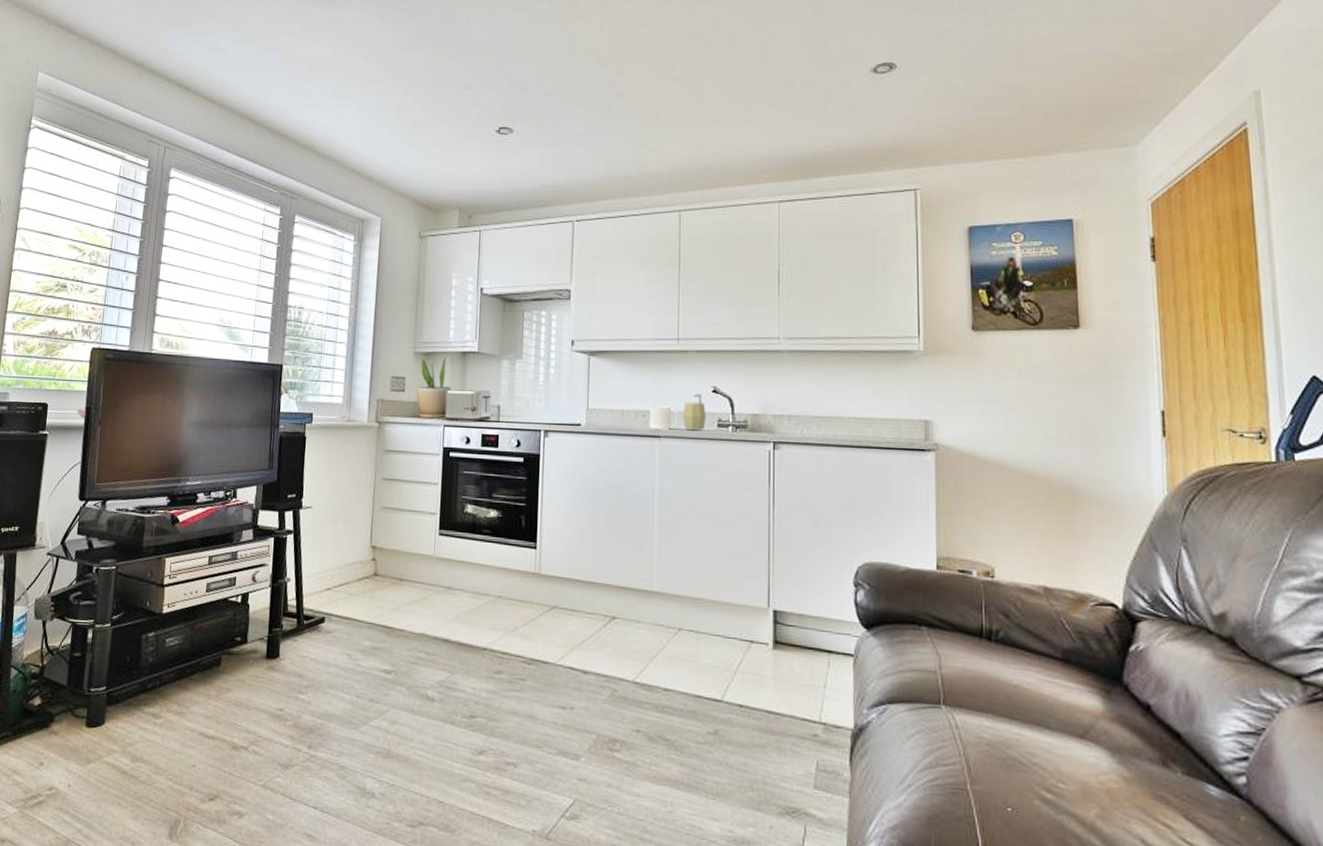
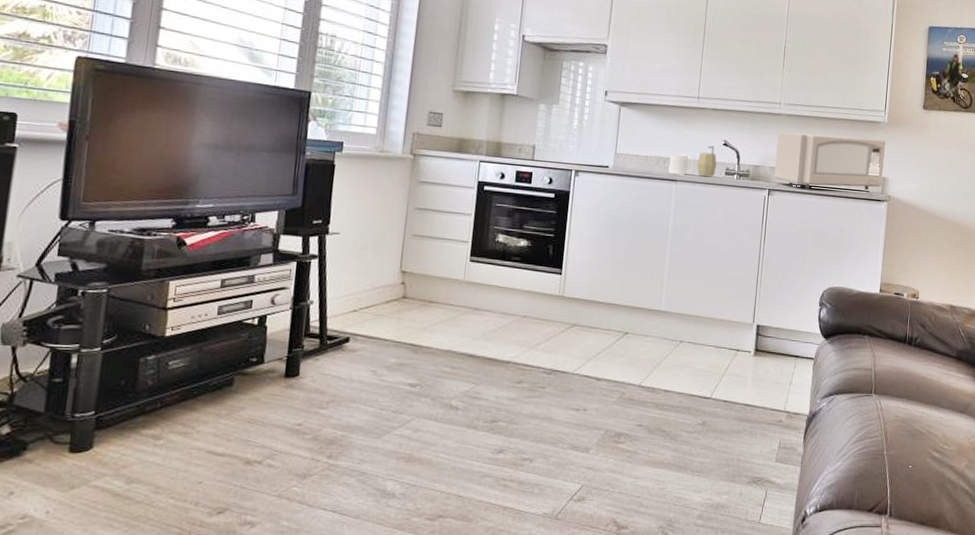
potted plant: present [416,355,451,420] -> none [453,95,488,155]
toaster: present [444,389,492,423] -> none [480,128,528,160]
microwave: none [779,371,924,439] -> present [774,132,885,190]

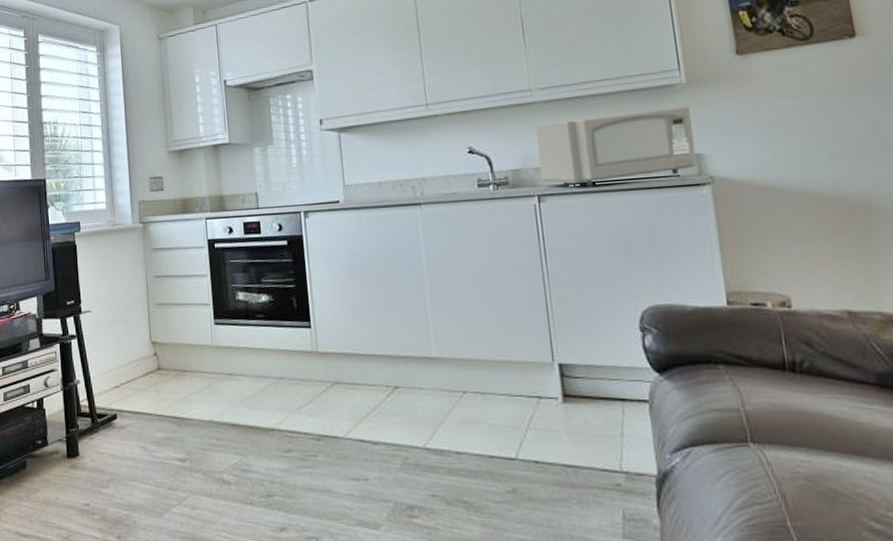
mug: present [668,153,694,175] -> none [406,172,438,197]
soap dispenser: present [697,145,717,177] -> none [440,156,466,194]

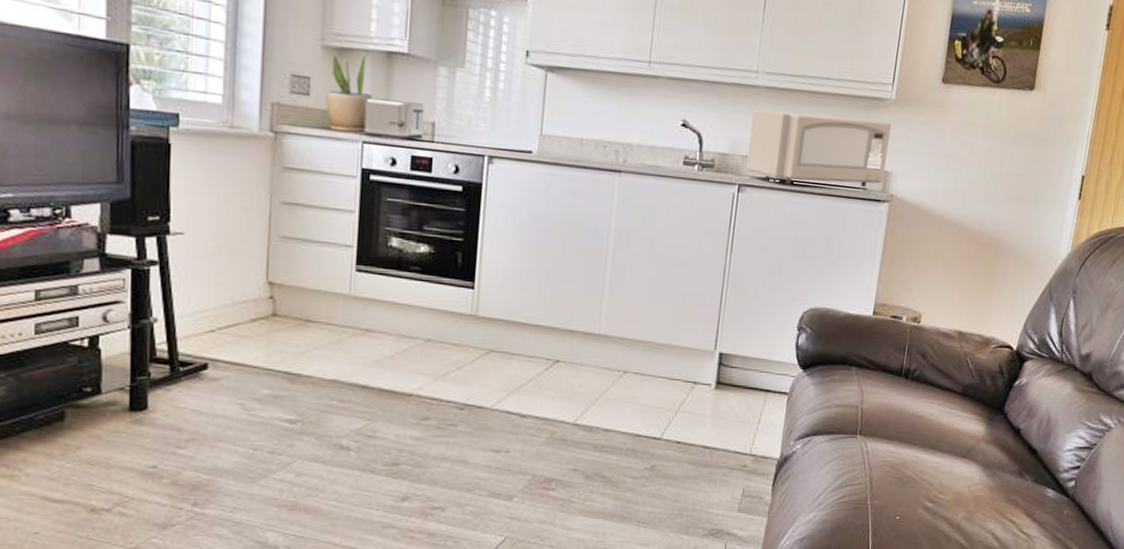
potted plant: none [174,150,207,215] -> present [325,53,372,134]
toaster: none [202,178,251,213] -> present [362,97,425,141]

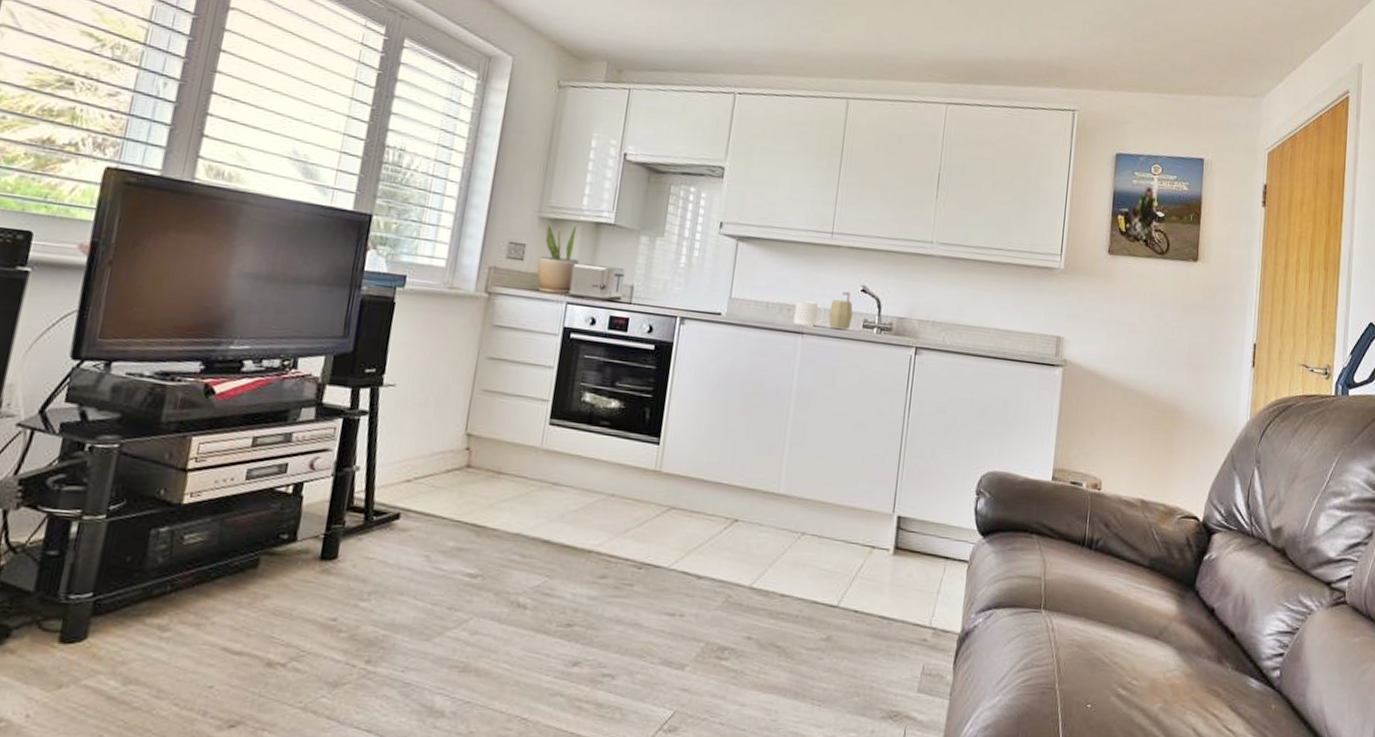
mug: none [610,136,643,164] -> present [793,300,825,327]
soap dispenser: none [647,126,673,168] -> present [828,291,853,330]
microwave: present [746,109,891,187] -> none [922,277,1061,351]

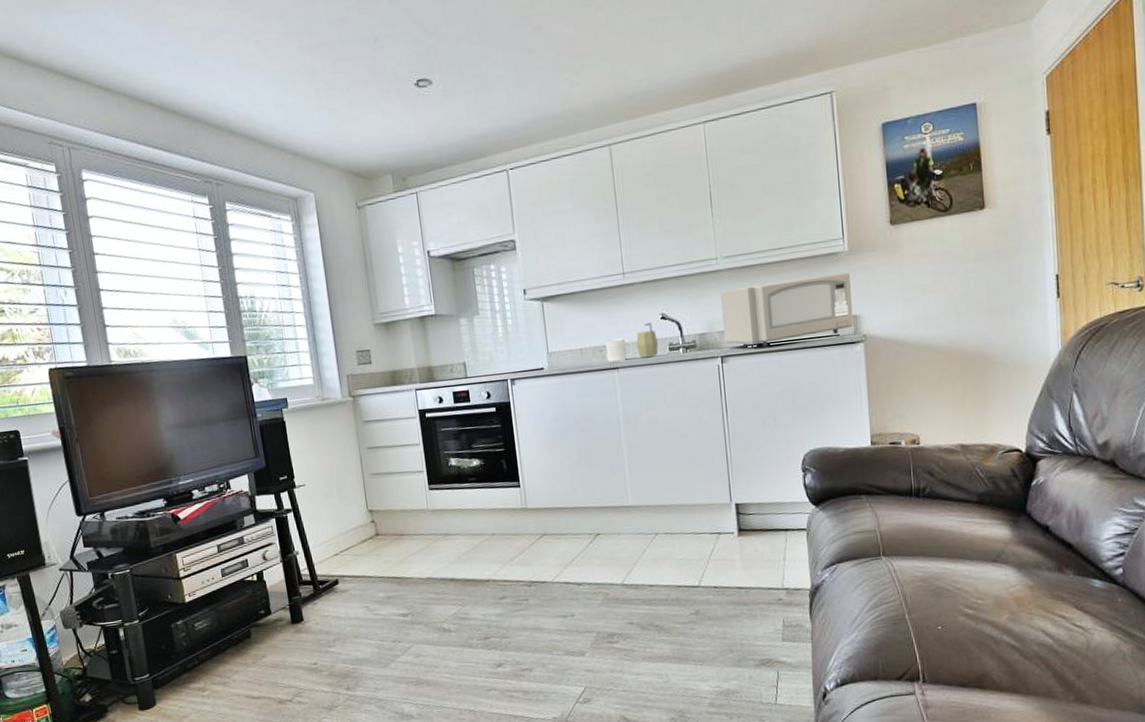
potted plant: present [536,223,579,295] -> none [382,322,416,387]
toaster: present [568,263,626,303] -> none [411,349,459,384]
microwave: none [922,277,1061,351] -> present [720,272,854,347]

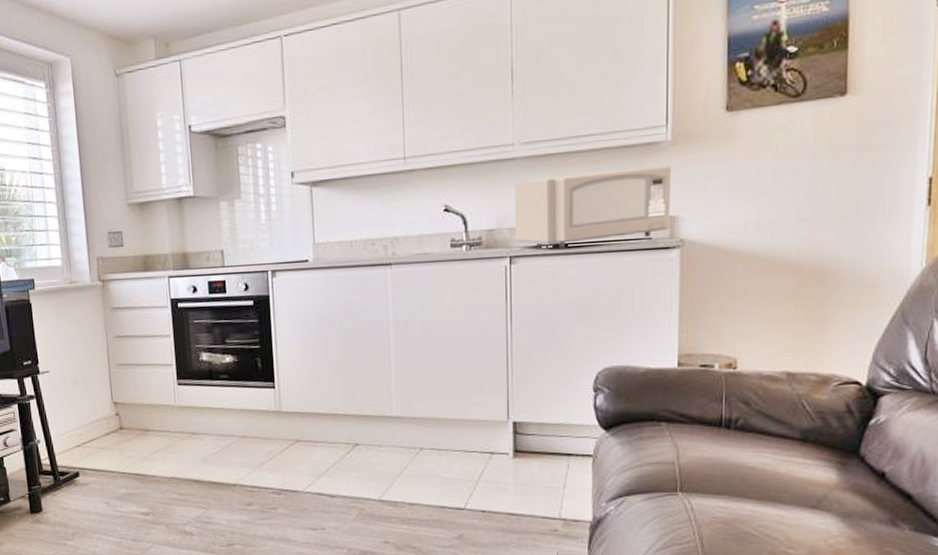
mug: present [605,338,634,362] -> none [379,231,410,257]
soap dispenser: present [636,322,658,358] -> none [414,214,438,254]

